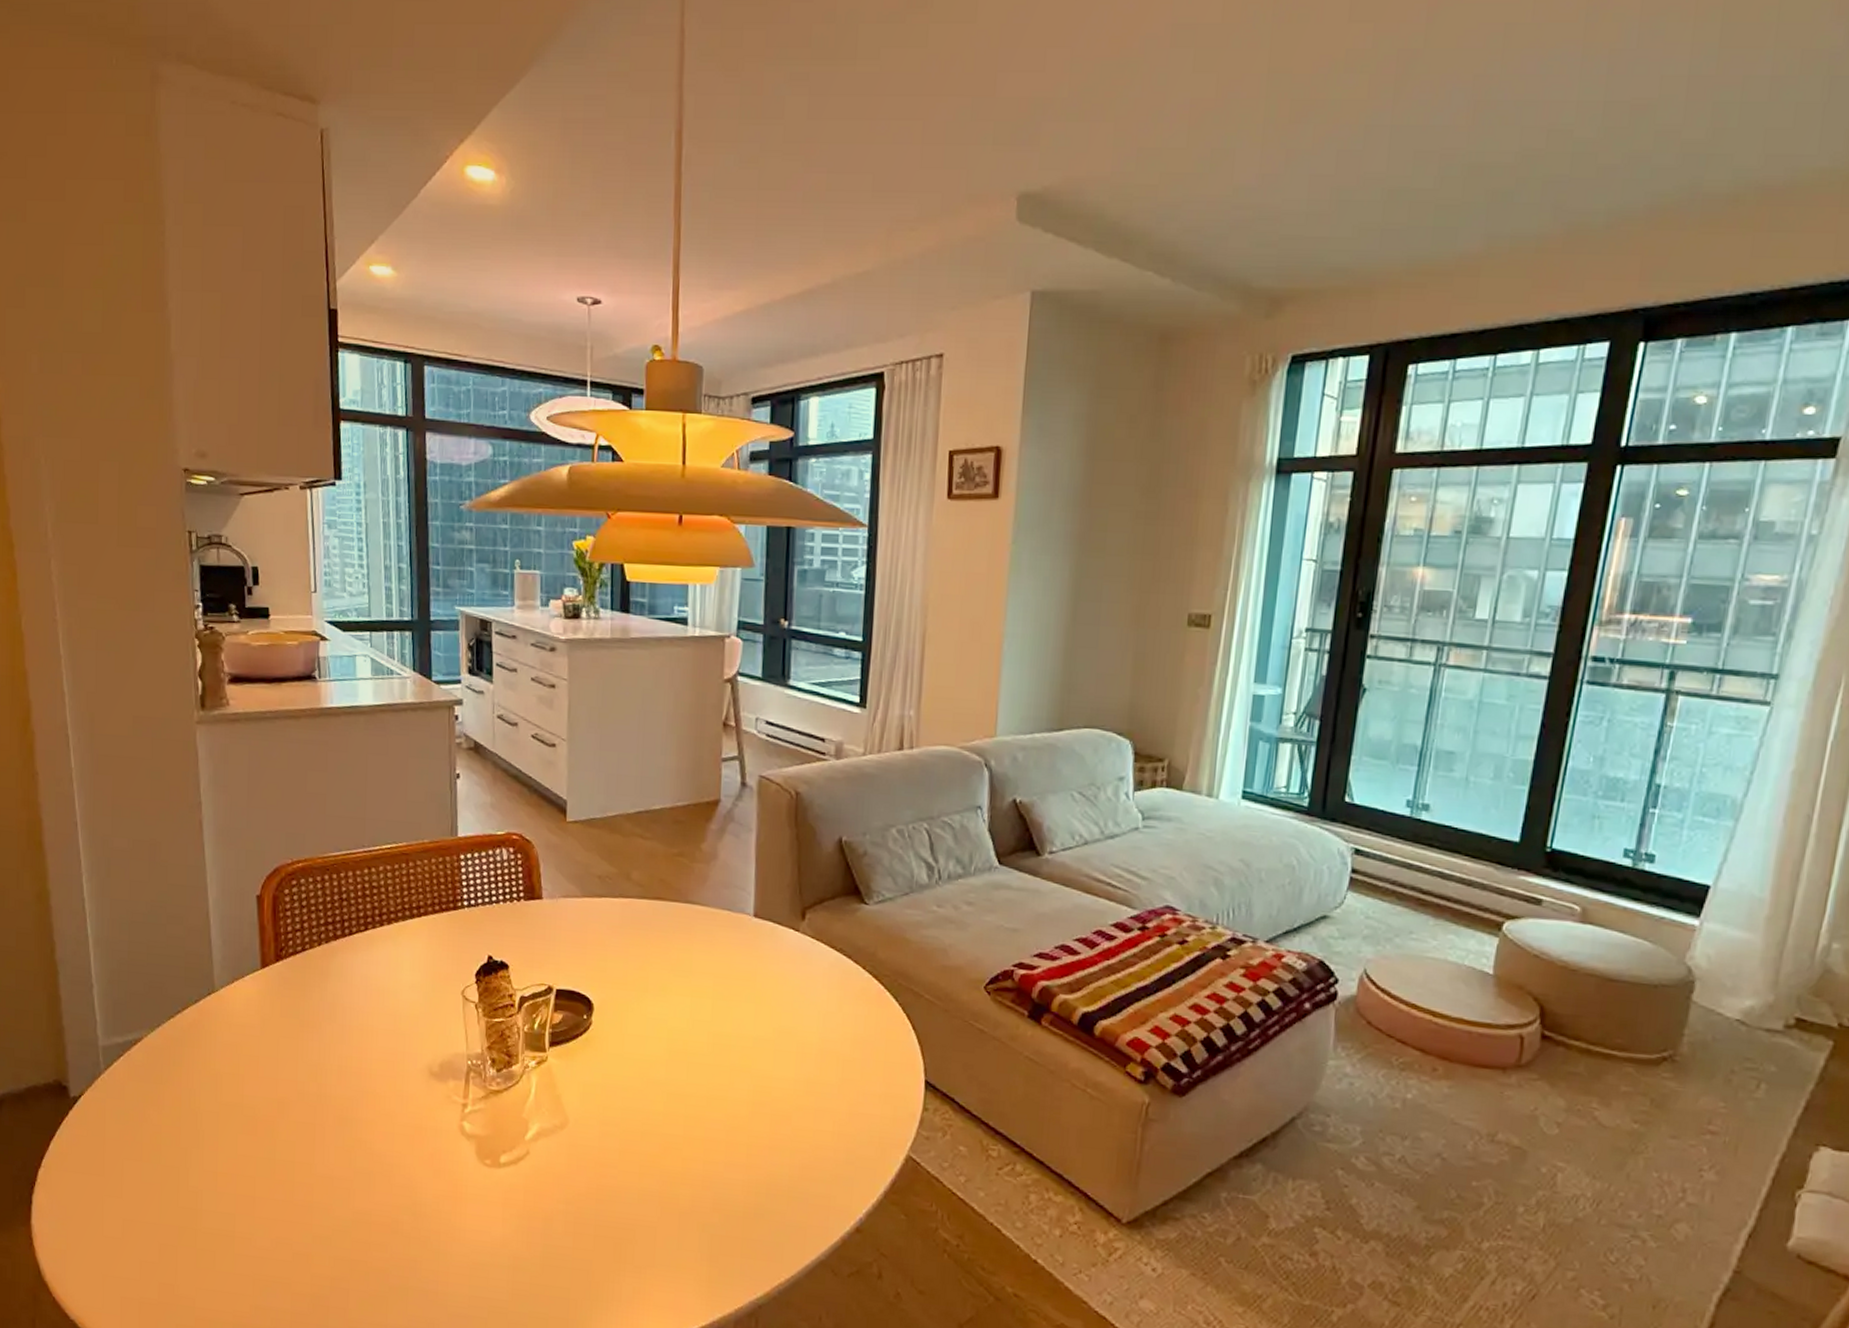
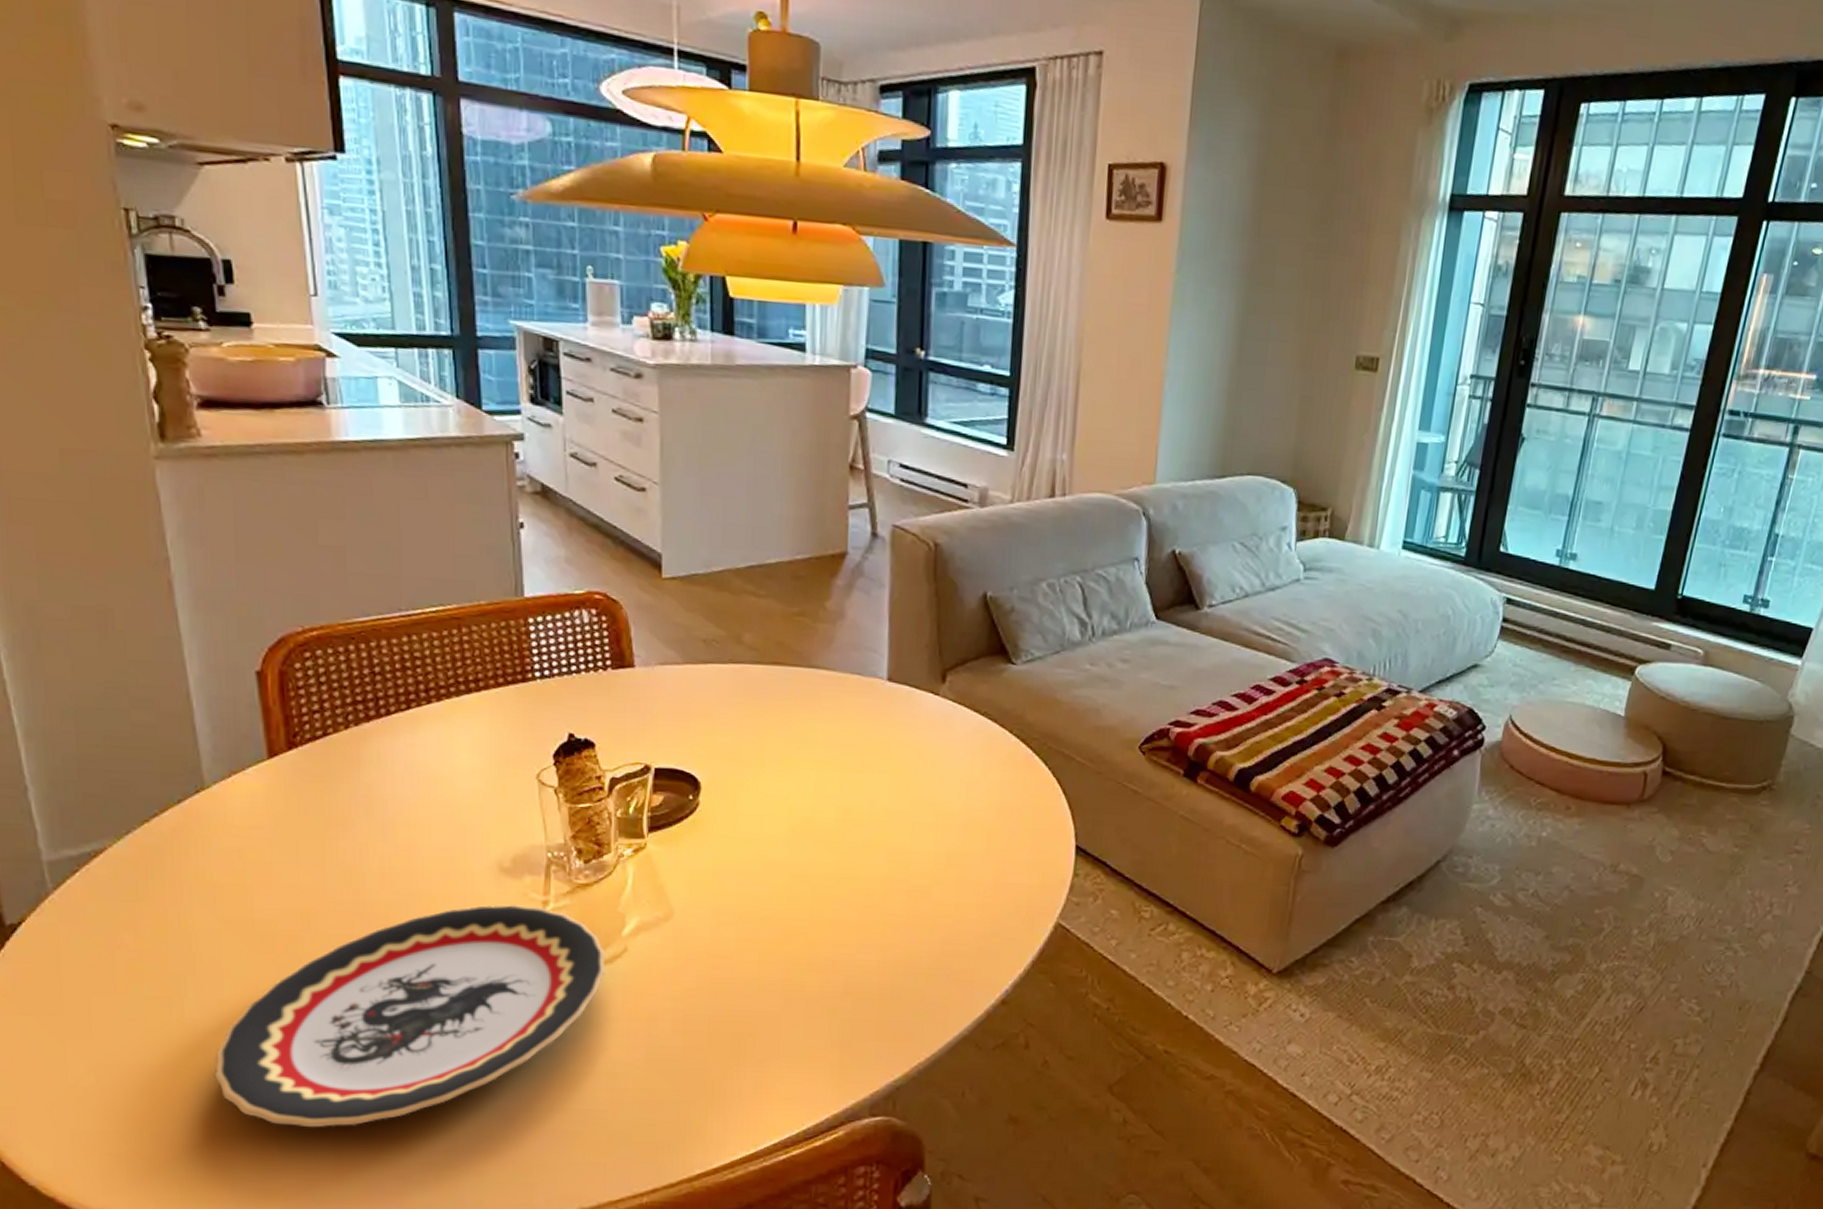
plate: none [207,1104,512,1294] -> present [215,904,607,1128]

